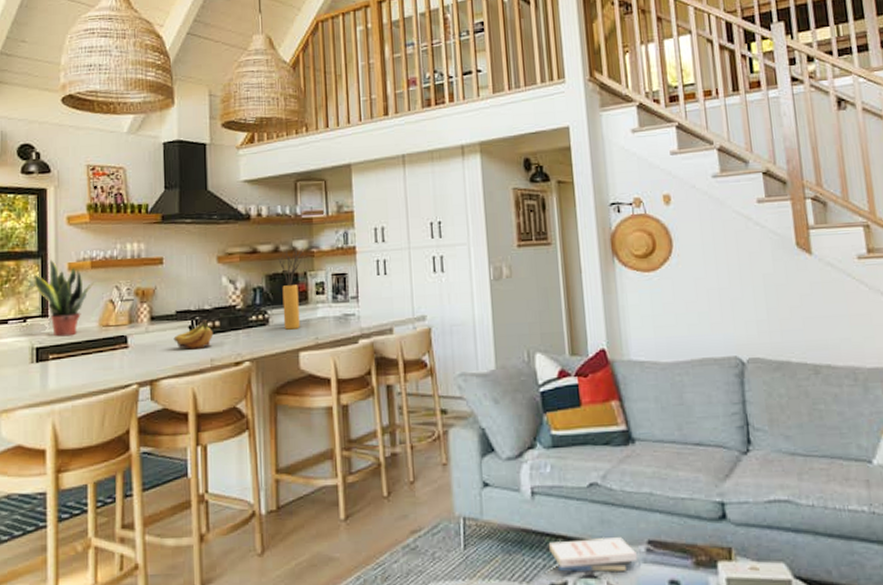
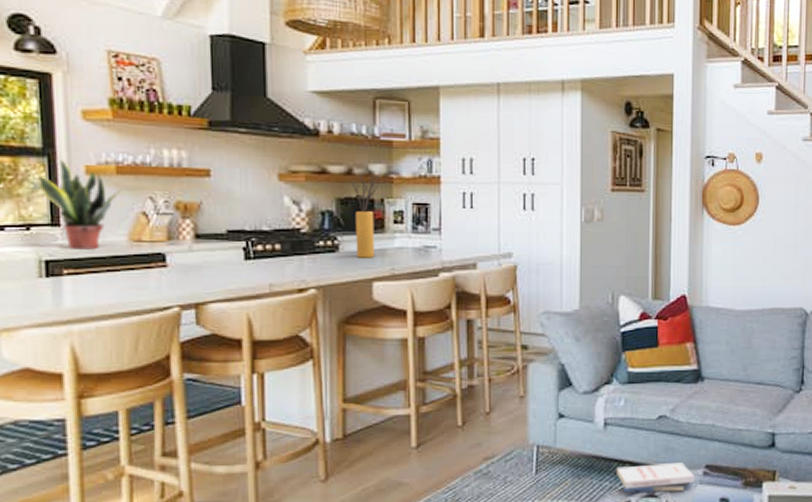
fruit: present [173,319,214,350] -> none [224,241,273,273]

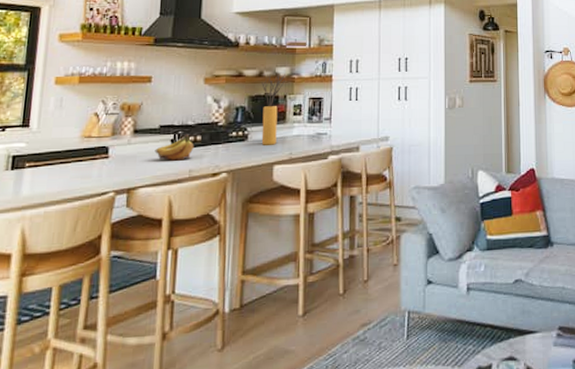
potted plant: present [38,160,126,251] -> none [18,73,85,147]
fruit: none [224,241,273,273] -> present [154,134,194,161]
books: present [616,462,696,493] -> none [478,325,550,356]

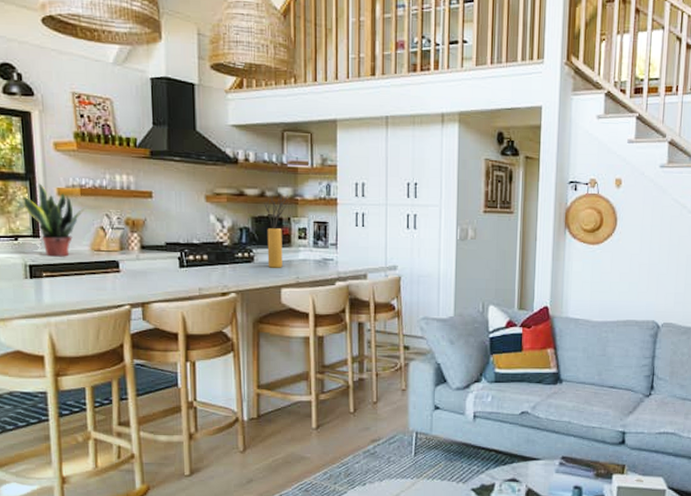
potted plant: none [18,73,85,147] -> present [22,183,88,258]
fruit: present [154,134,194,161] -> none [163,252,202,279]

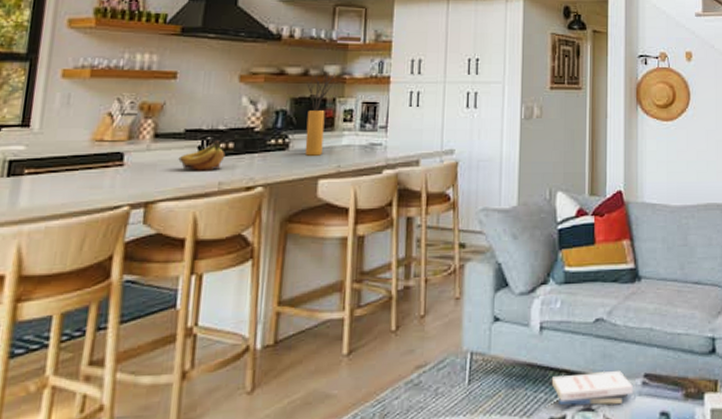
potted plant: present [22,183,88,258] -> none [17,64,97,151]
fruit: none [163,252,202,279] -> present [178,140,226,171]
books: none [483,453,553,478] -> present [551,371,634,406]

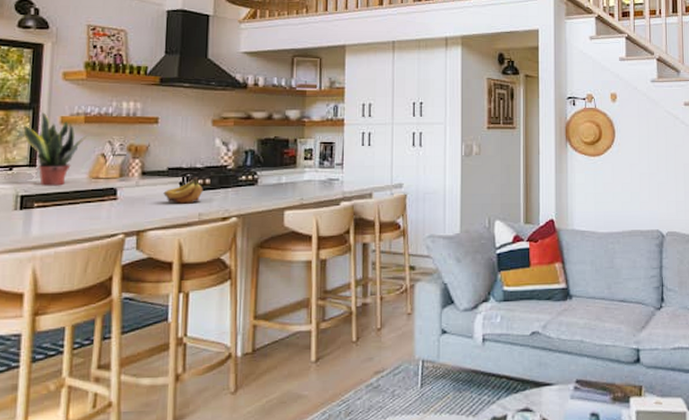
potted plant: none [17,64,97,151] -> present [23,112,91,187]
vase: present [304,73,335,157] -> none [271,117,296,191]
books: present [551,371,634,406] -> none [493,377,567,407]

